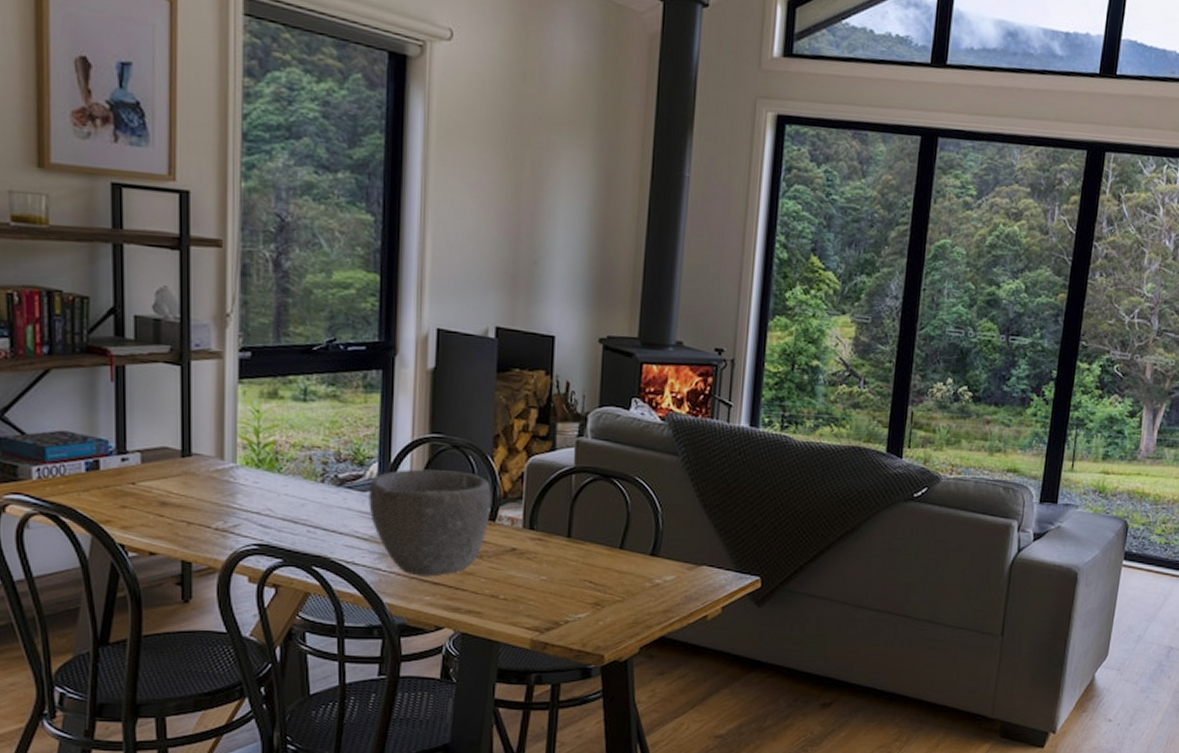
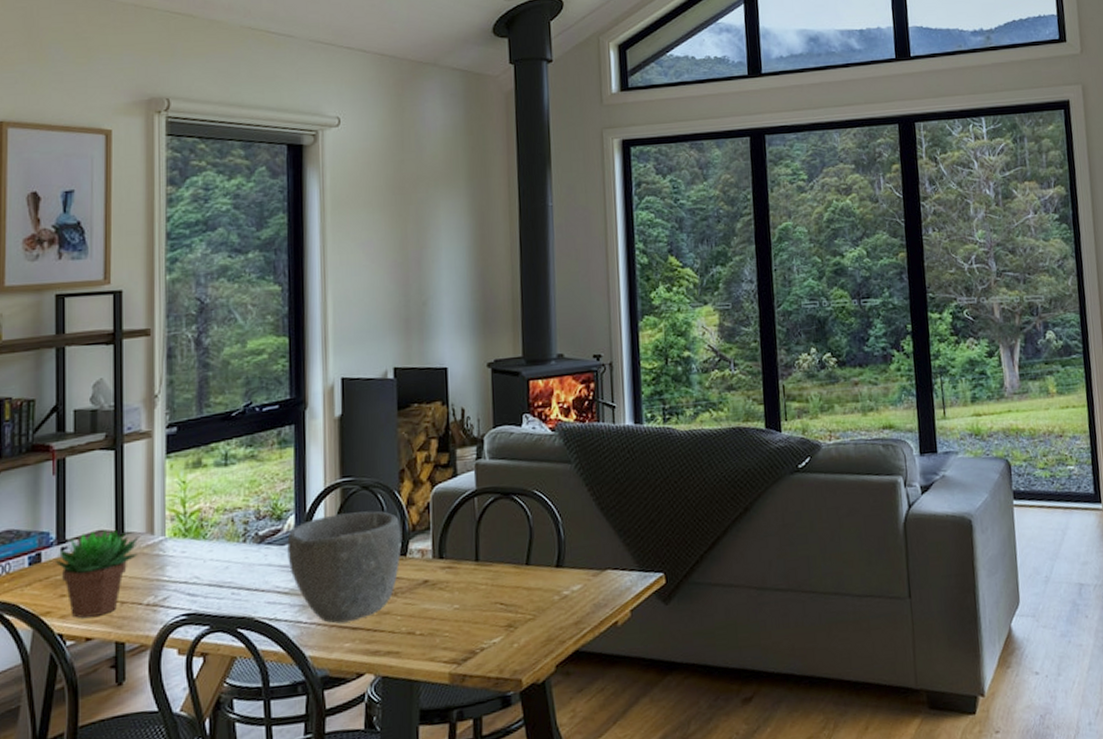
succulent plant: none [114,446,208,533] -> present [54,530,139,619]

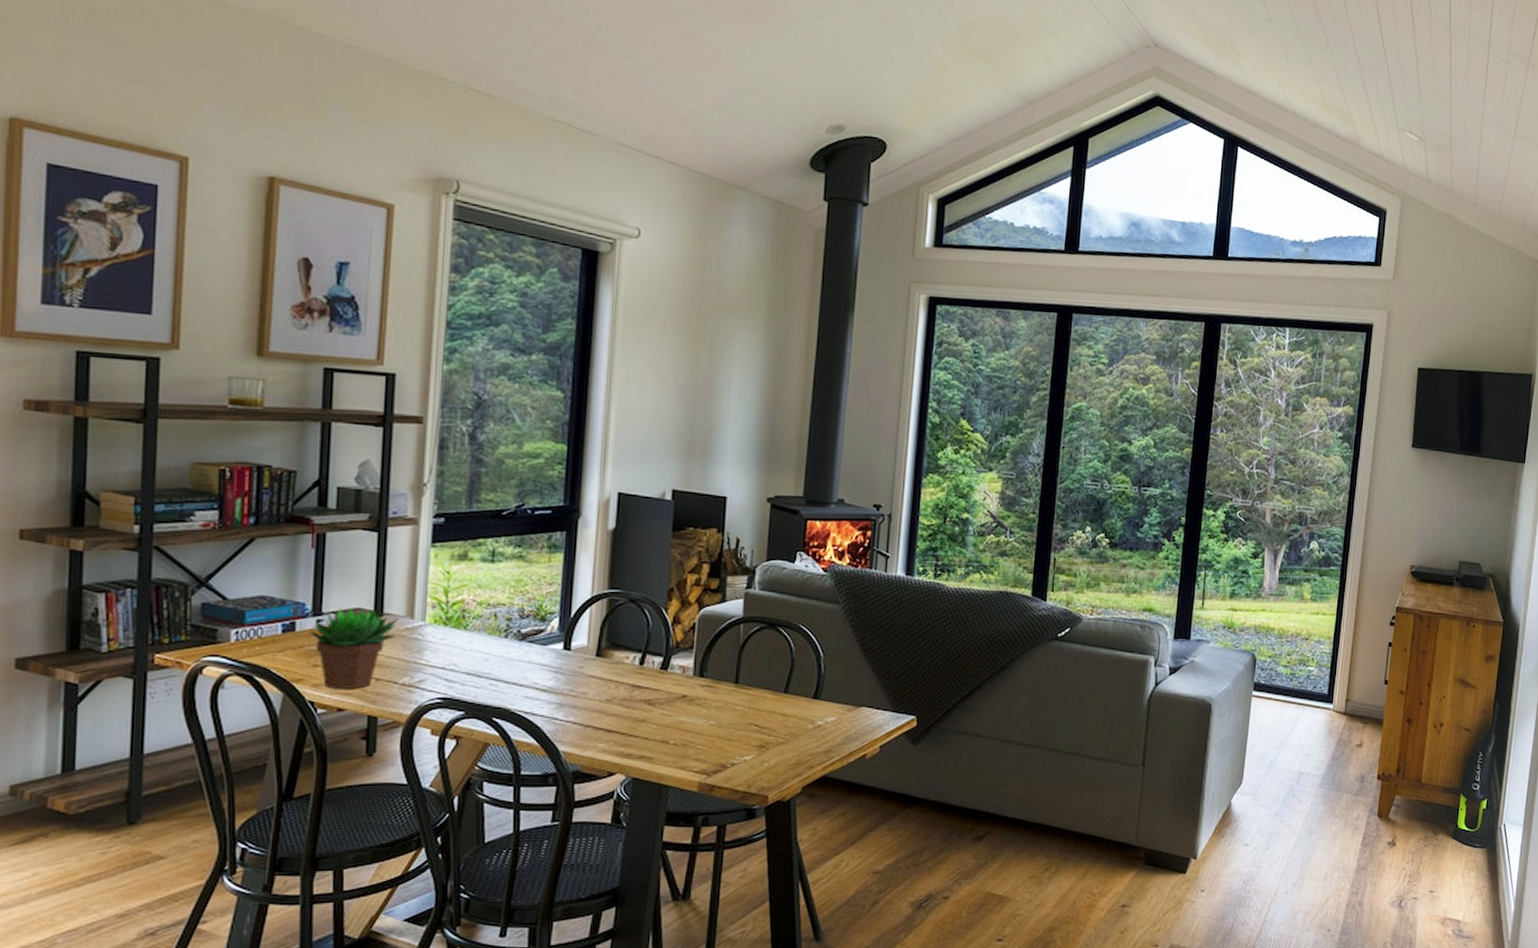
bowl: present [287,511,402,624] -> none [548,623,665,725]

